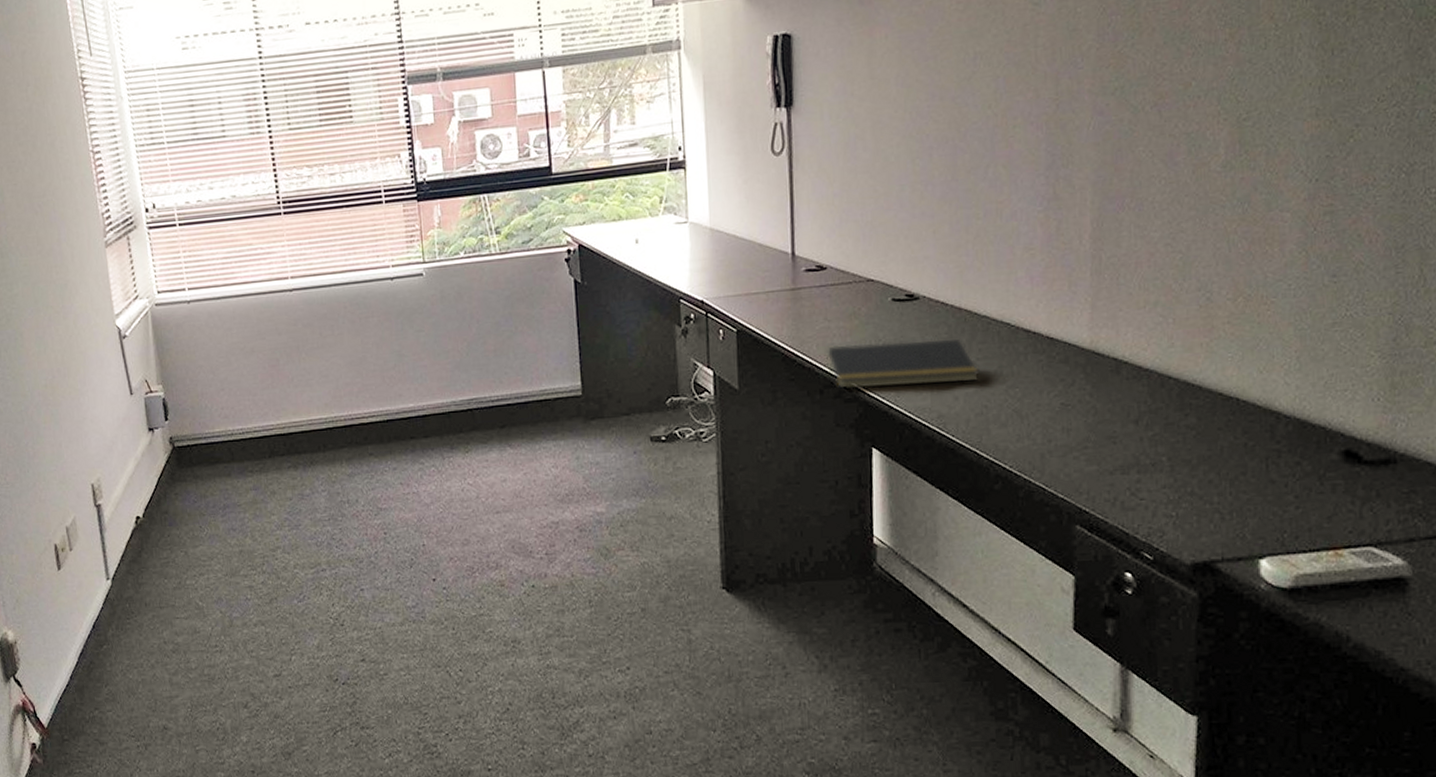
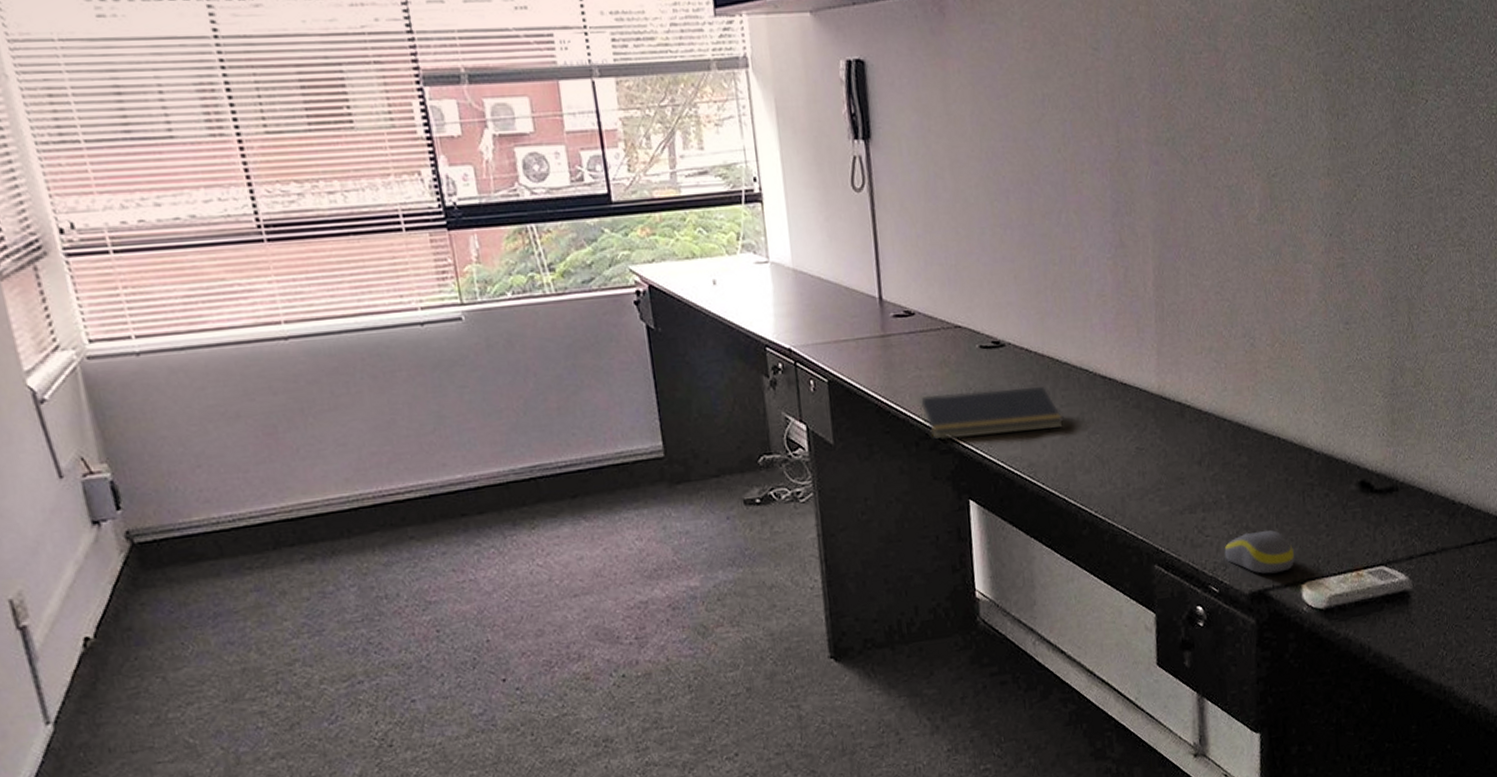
computer mouse: none [1162,498,1251,545] -> present [1224,530,1294,574]

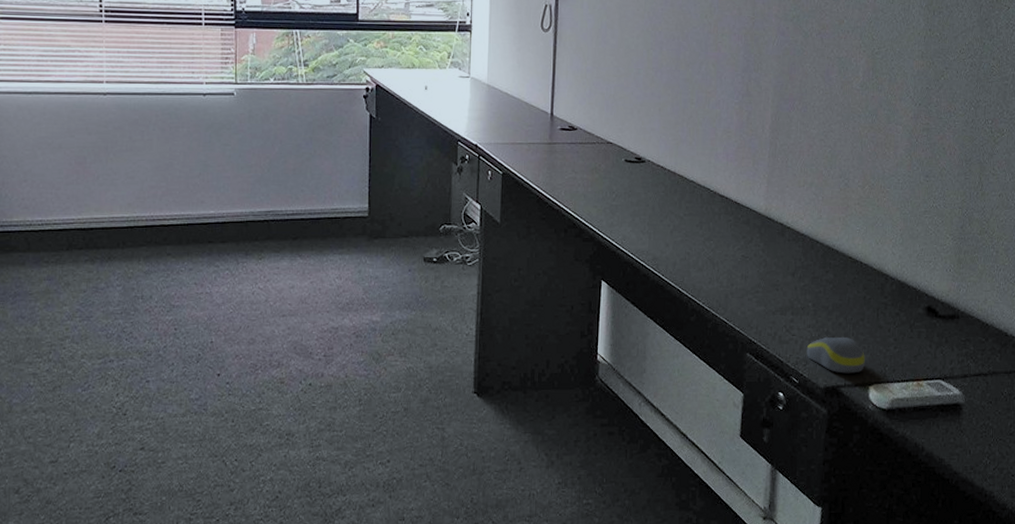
notepad: present [919,387,1063,440] -> none [572,193,685,232]

